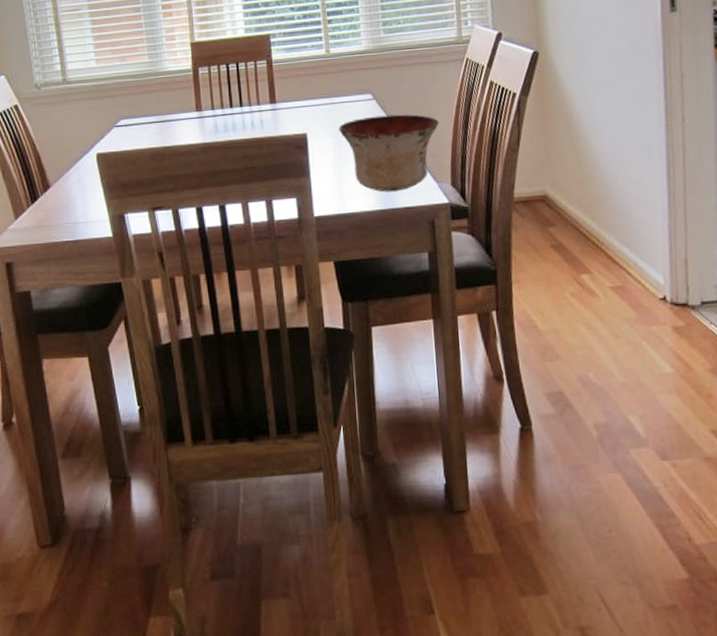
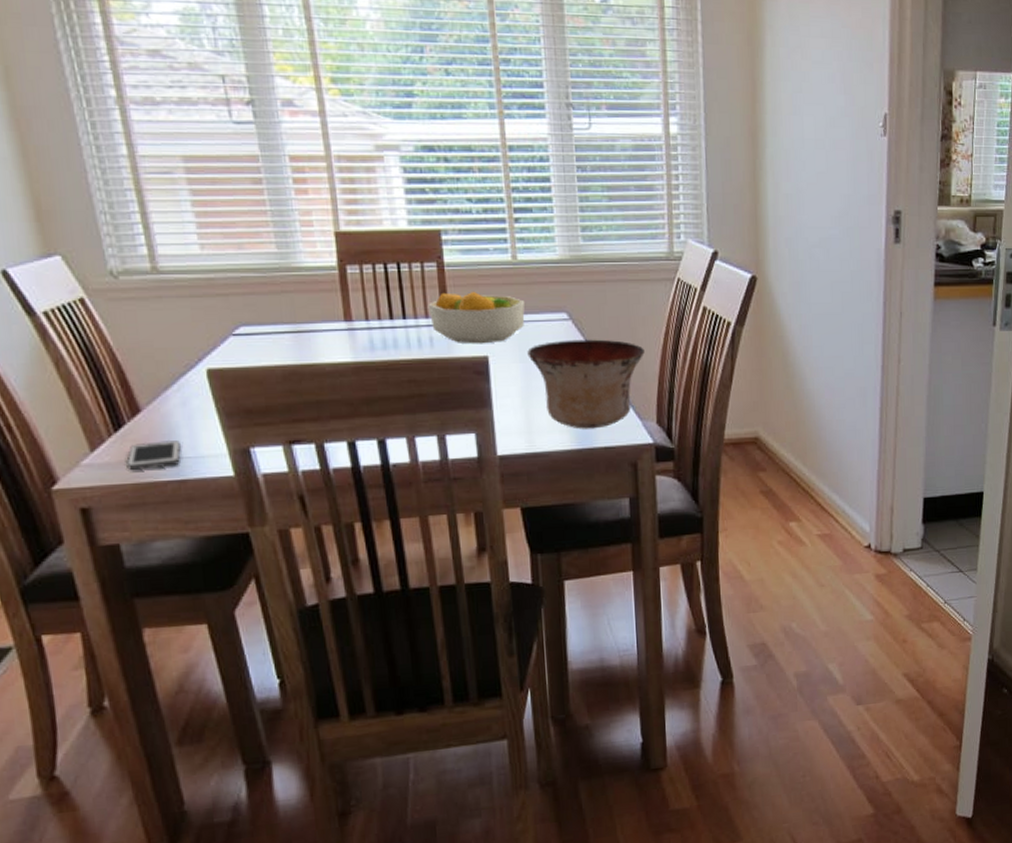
cell phone: none [38,209,76,233] -> present [126,440,181,470]
fruit bowl: none [259,81,337,124] -> present [427,291,525,344]

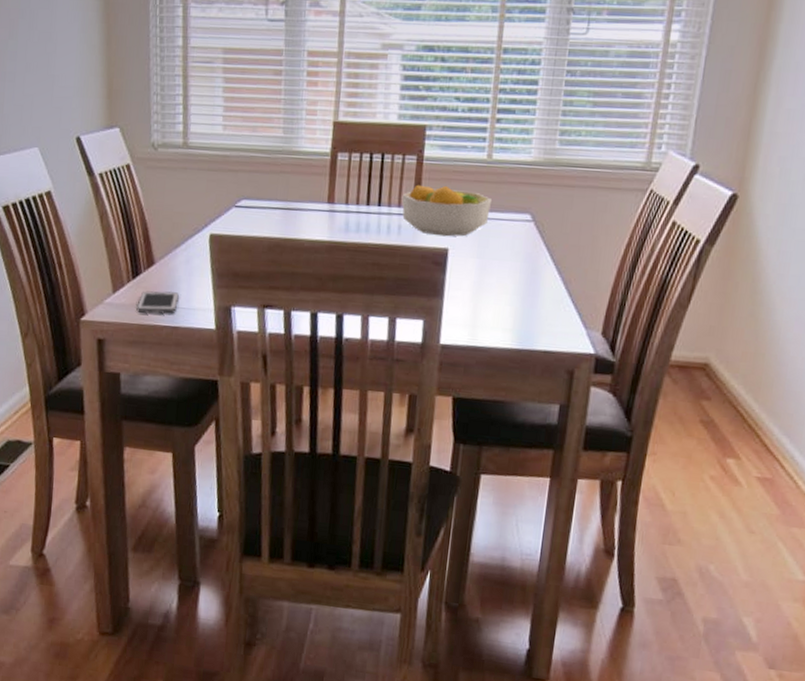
bowl: present [527,339,645,429] -> none [485,241,602,332]

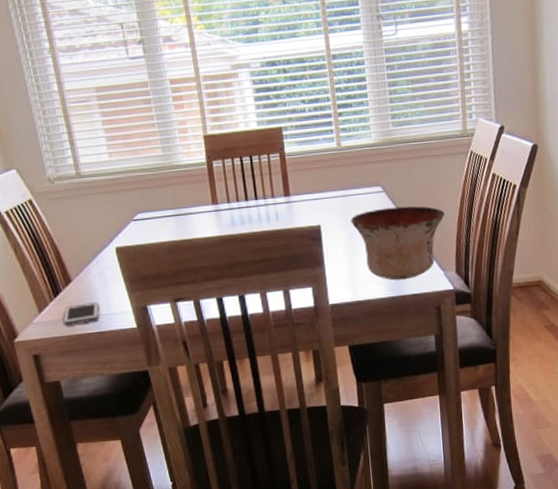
fruit bowl: present [401,184,493,237] -> none [273,174,348,217]
bowl: none [485,241,602,332] -> present [351,206,445,281]

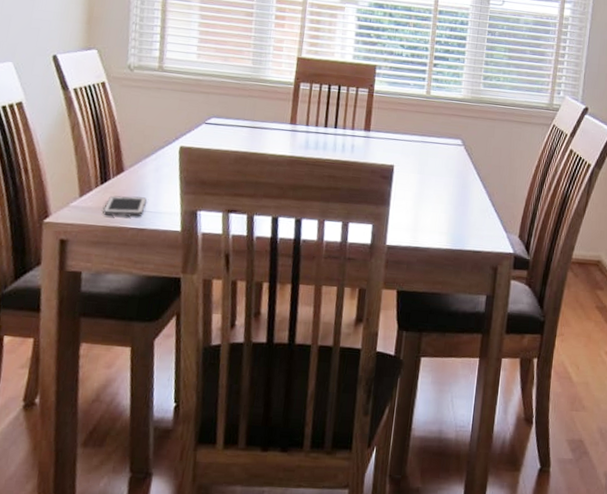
bowl: present [351,206,445,281] -> none [425,161,518,235]

